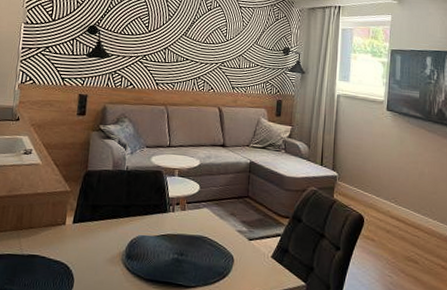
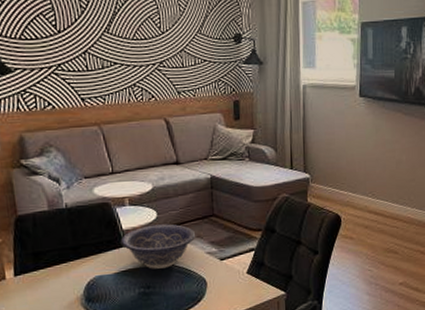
decorative bowl: none [165,197,231,239] -> present [120,224,196,269]

